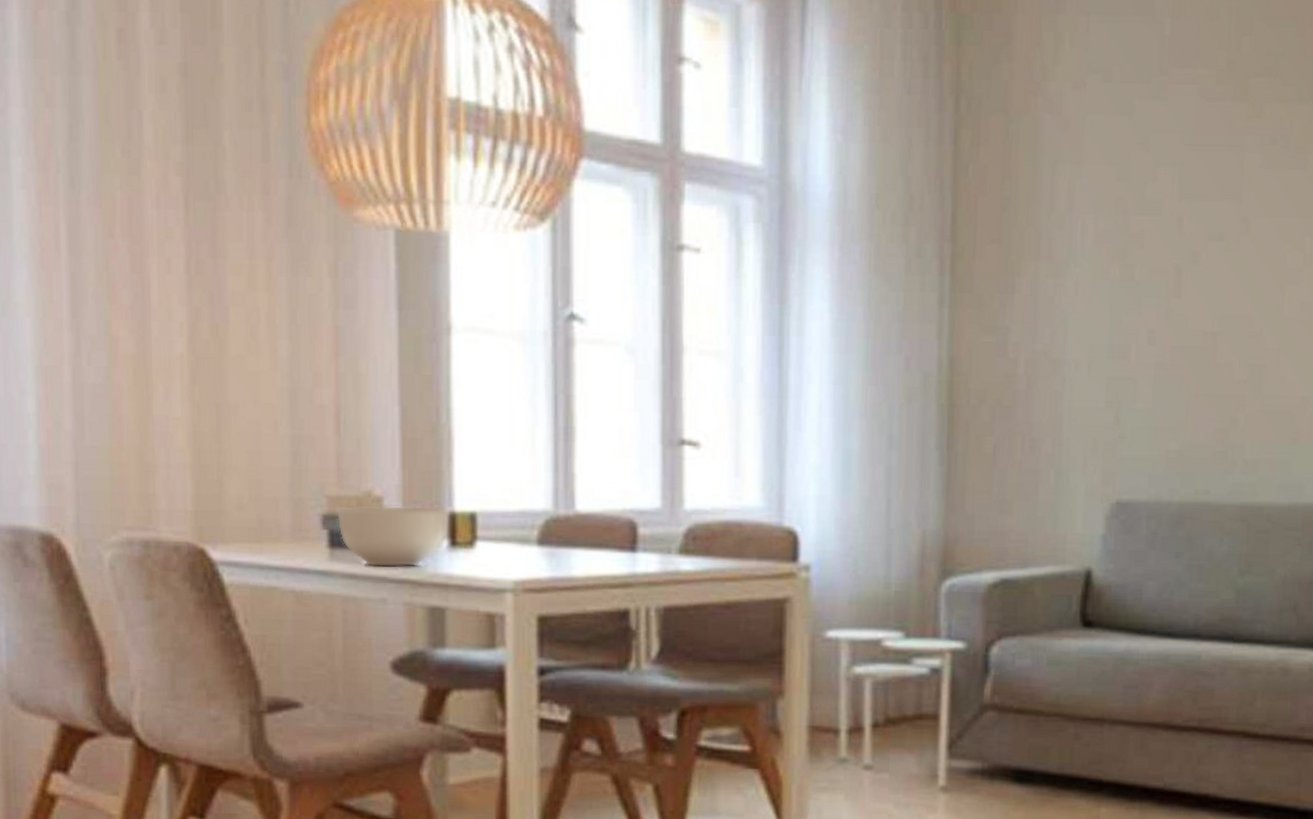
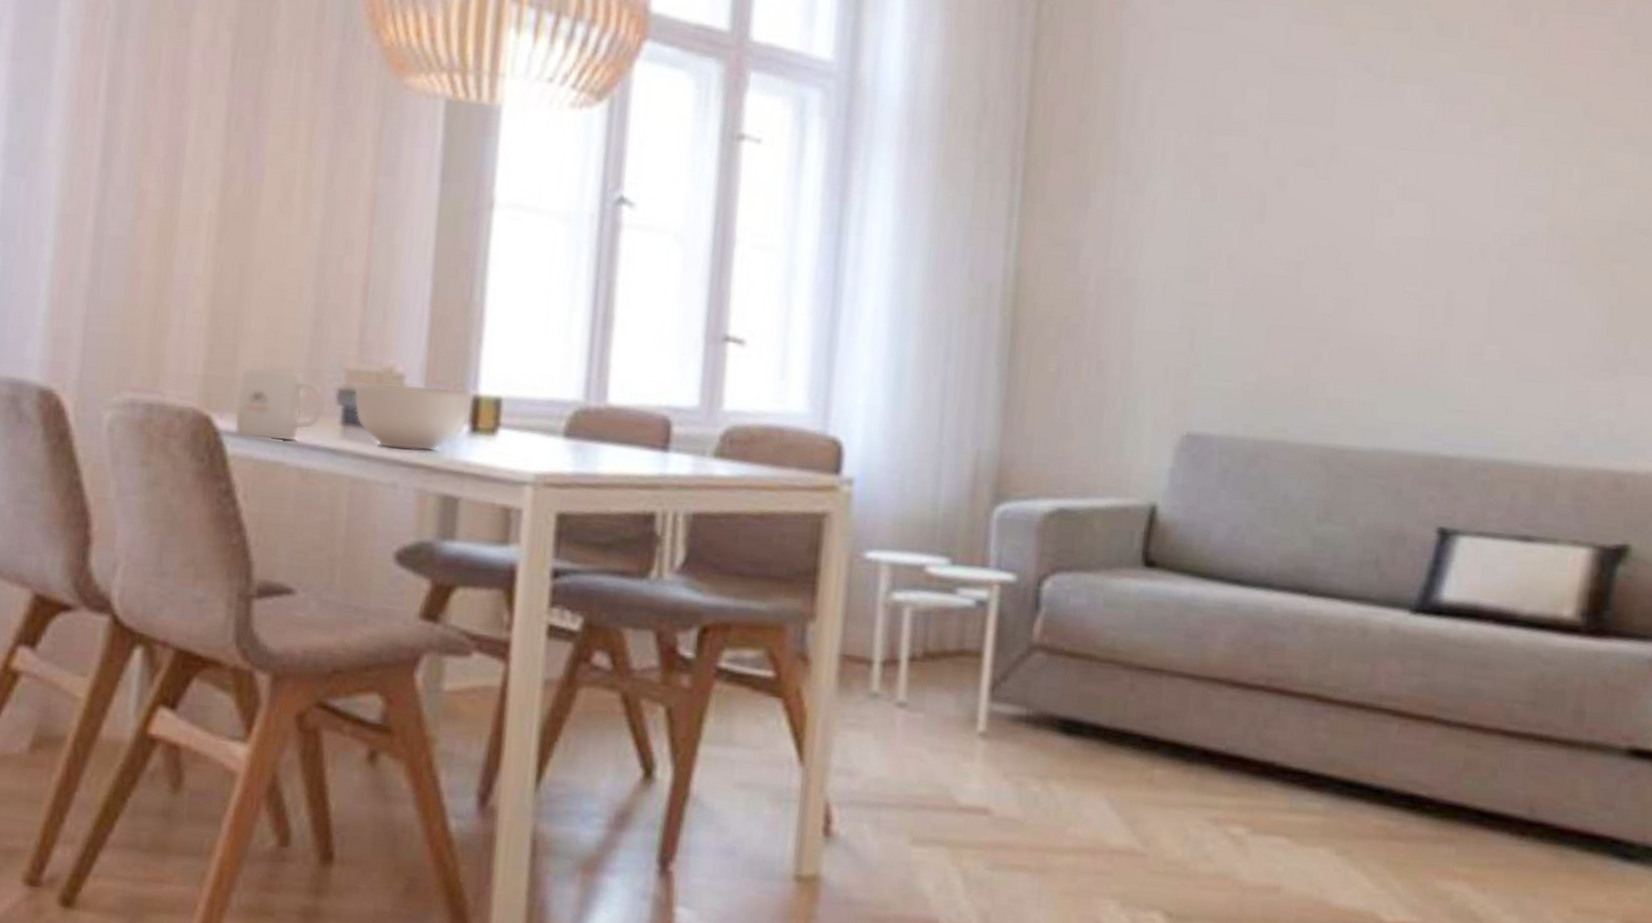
mug: none [226,499,311,568] -> present [234,366,325,442]

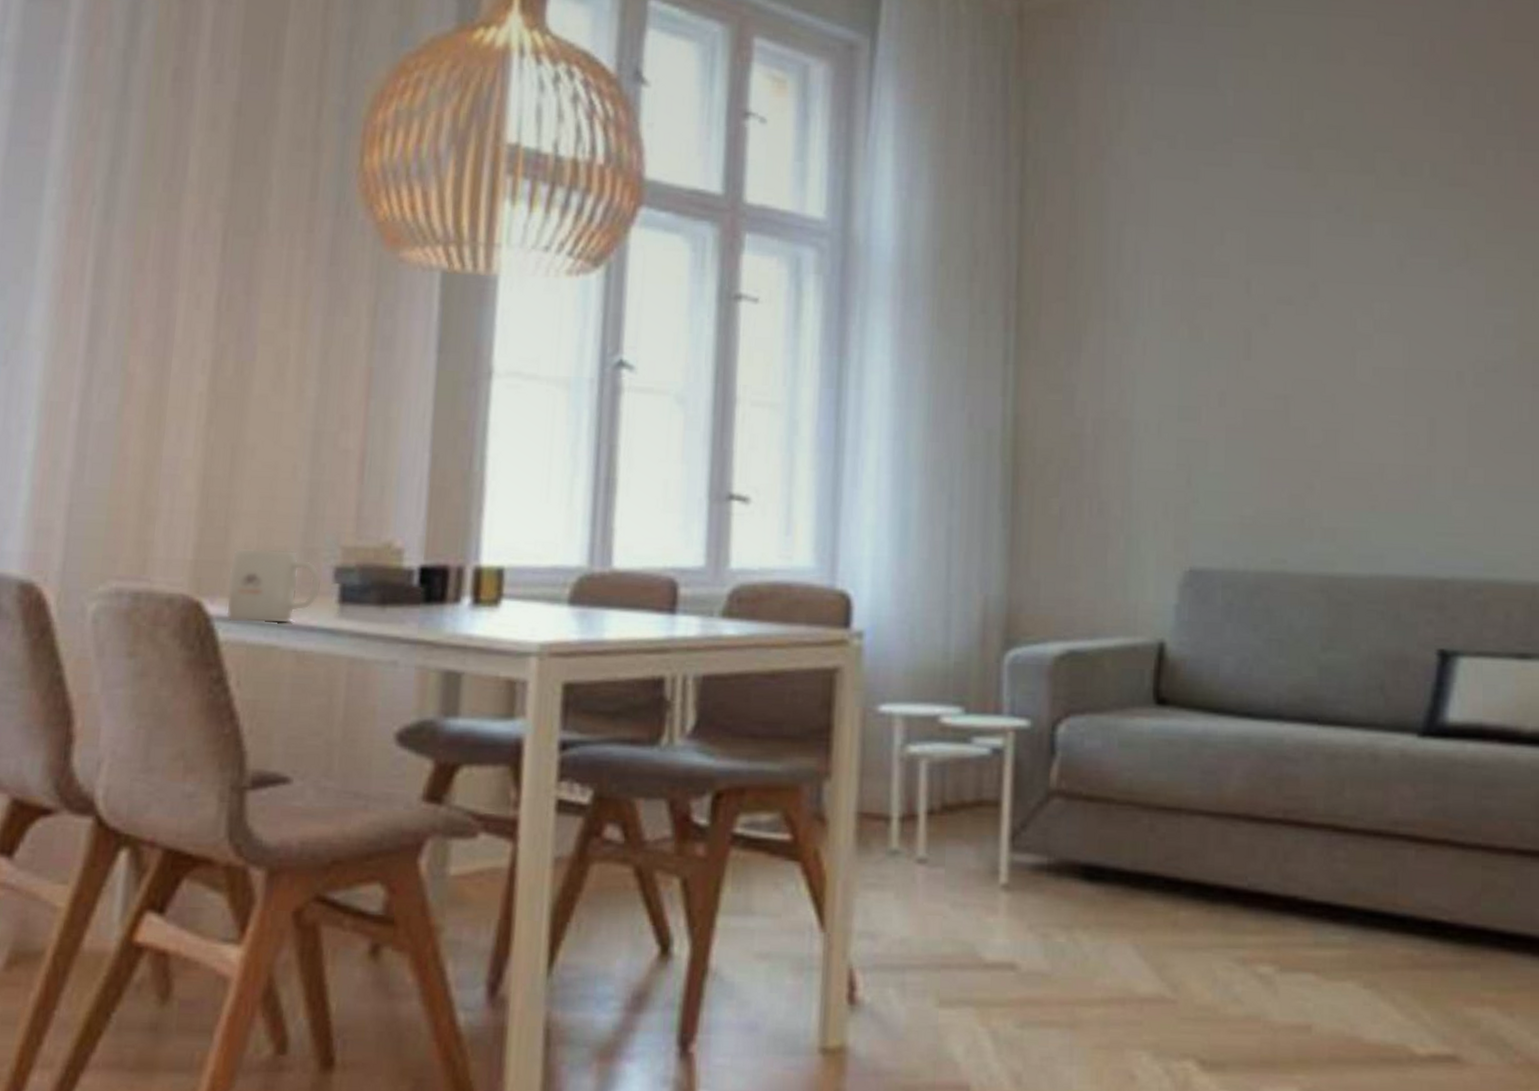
bowl: present [353,381,473,452] -> none [350,557,474,627]

